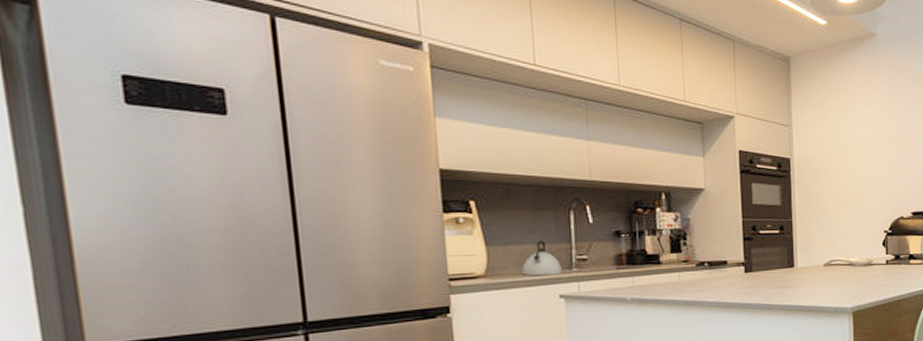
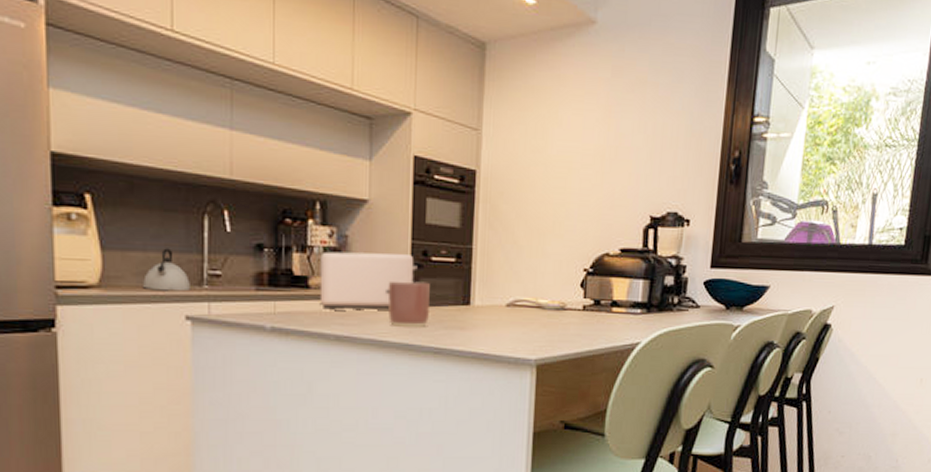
toaster: none [668,229,749,282] -> present [319,251,418,312]
mug: none [725,251,761,291] -> present [387,281,430,328]

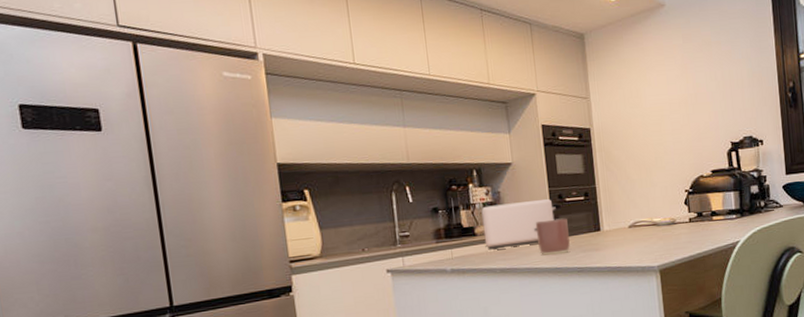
kettle: present [142,248,190,292] -> none [352,221,388,254]

